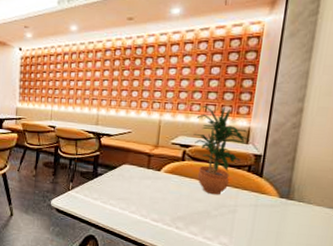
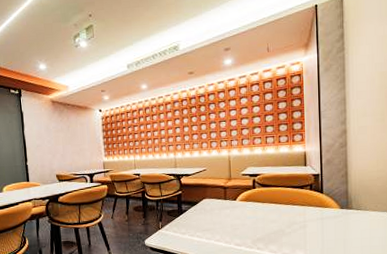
potted plant: present [193,105,250,195] -> none [259,137,307,215]

